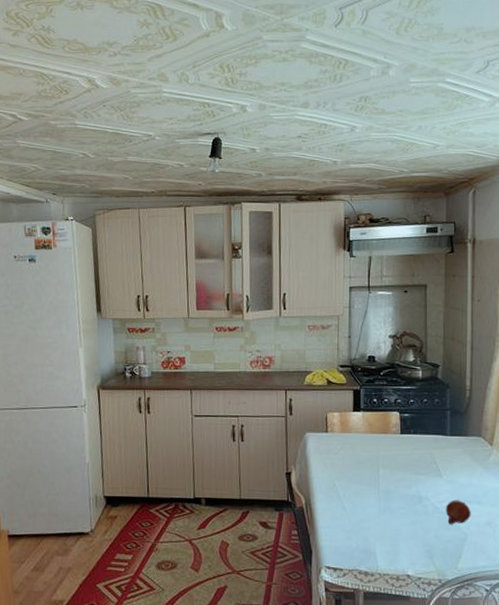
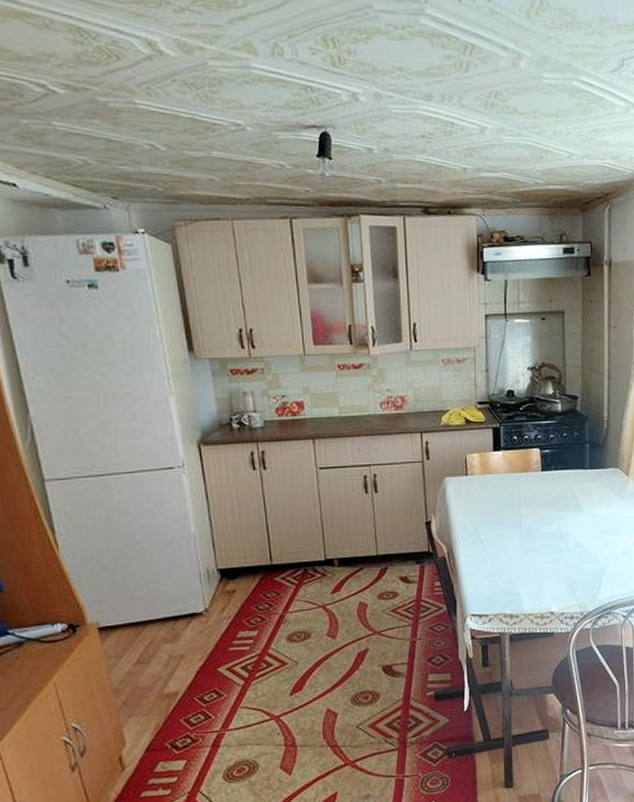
fruit: present [445,500,471,525] -> none [585,532,609,558]

